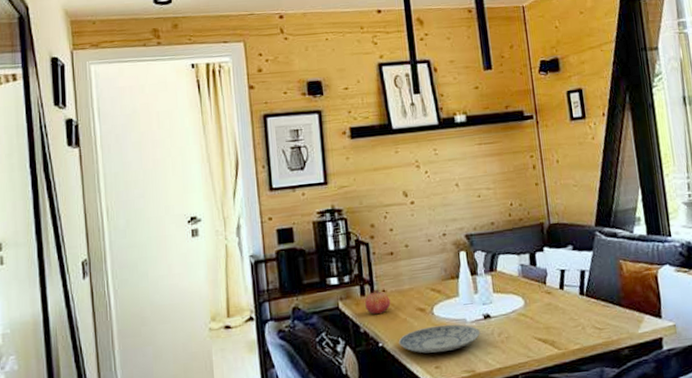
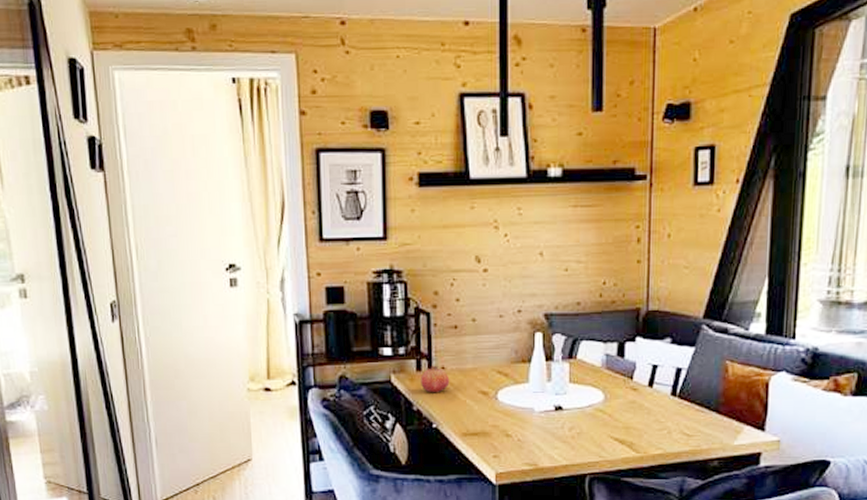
plate: present [398,324,481,354] -> none [454,412,549,442]

